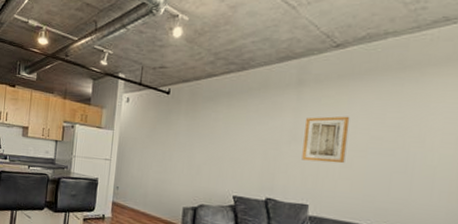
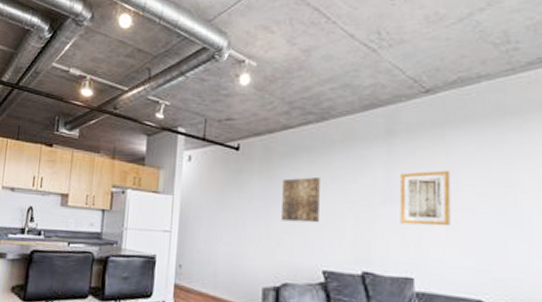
wall art: none [202,119,237,157] -> present [281,177,321,223]

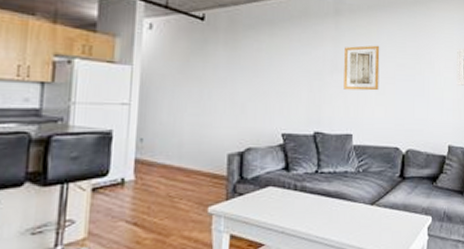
wall art: present [281,177,321,223] -> none [246,49,282,91]

